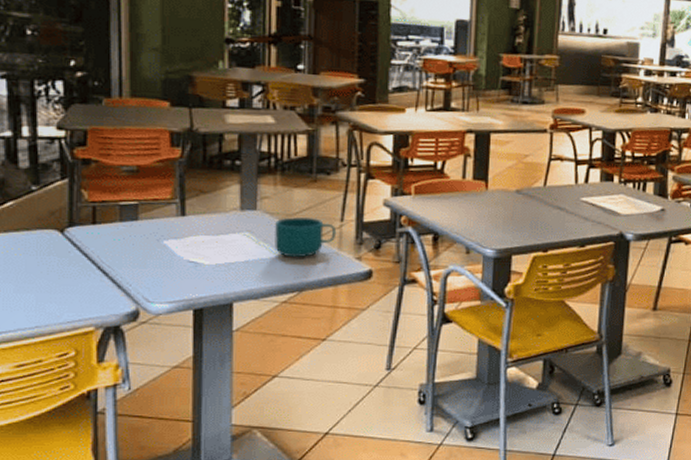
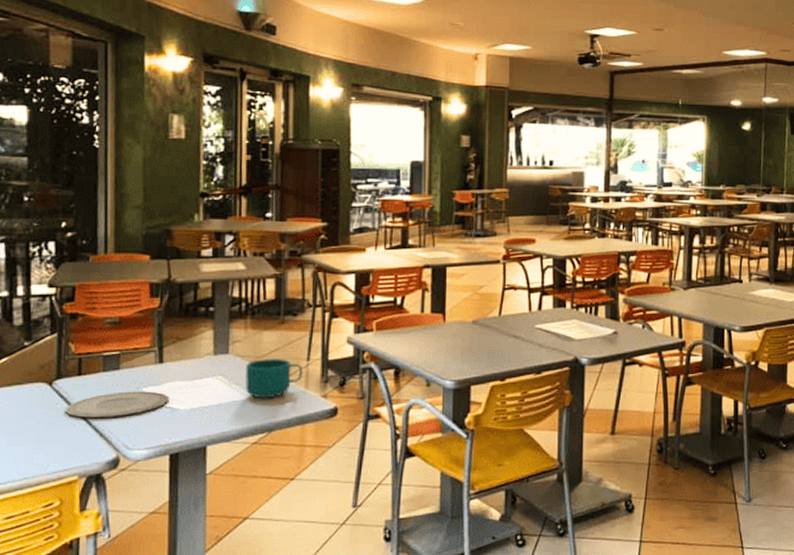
plate: none [80,243,193,270] -> present [66,391,170,419]

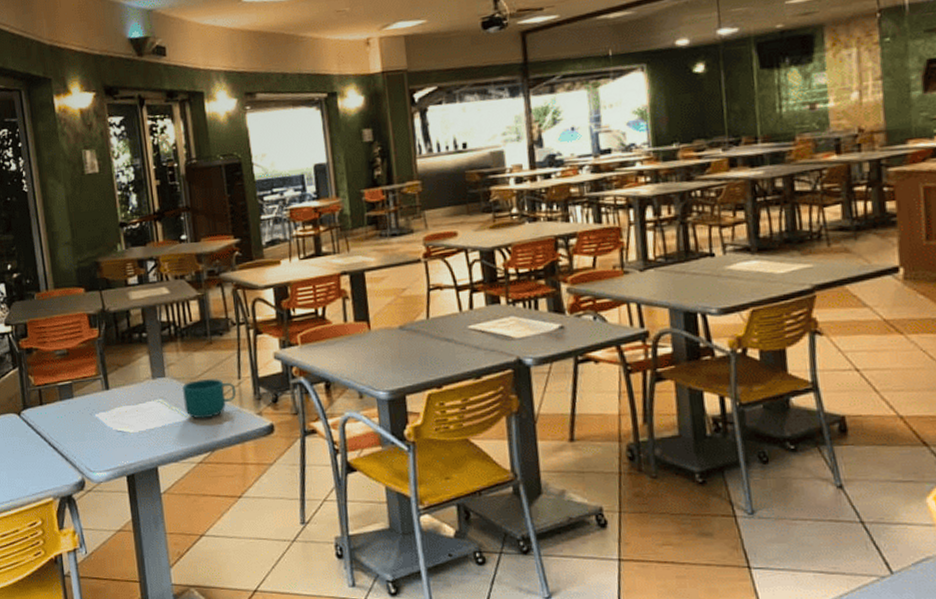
plate: present [66,391,170,419] -> none [34,416,120,445]

